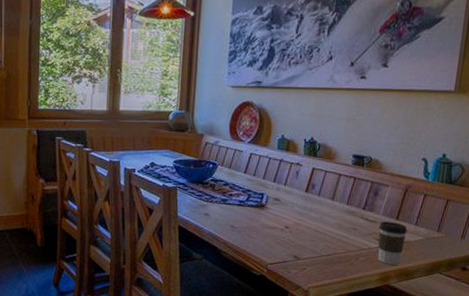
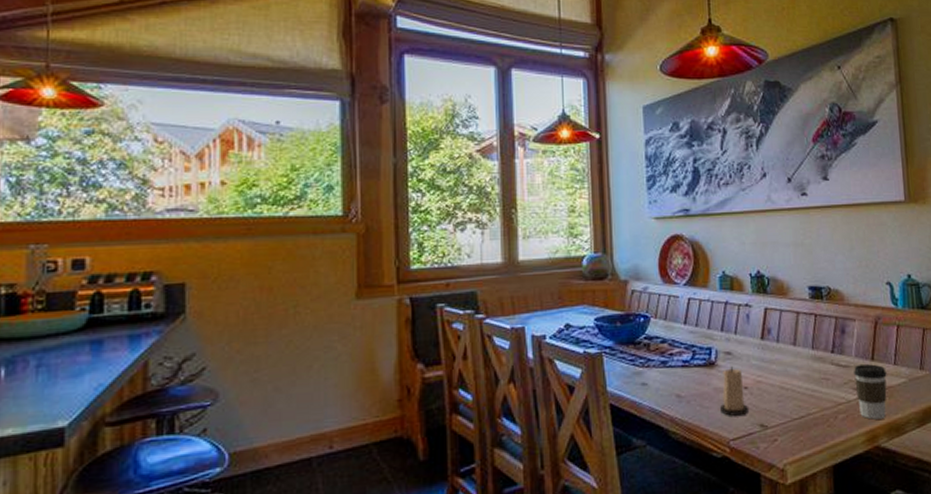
candle: none [264,210,288,247] -> present [720,366,750,416]

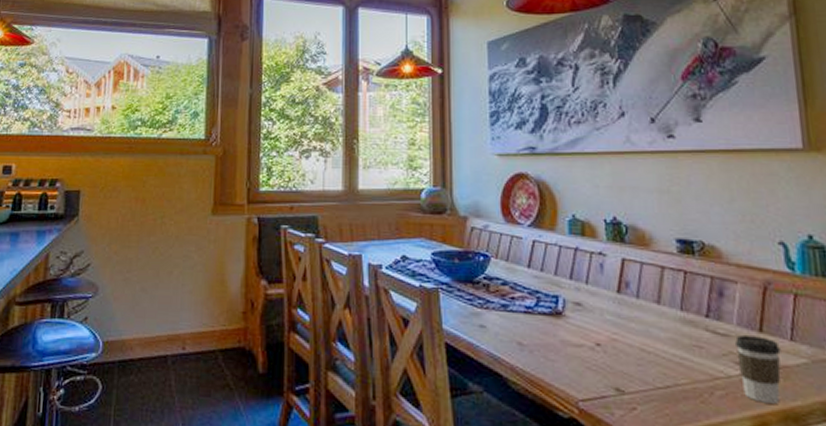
candle: present [720,366,750,416] -> none [568,319,603,375]

